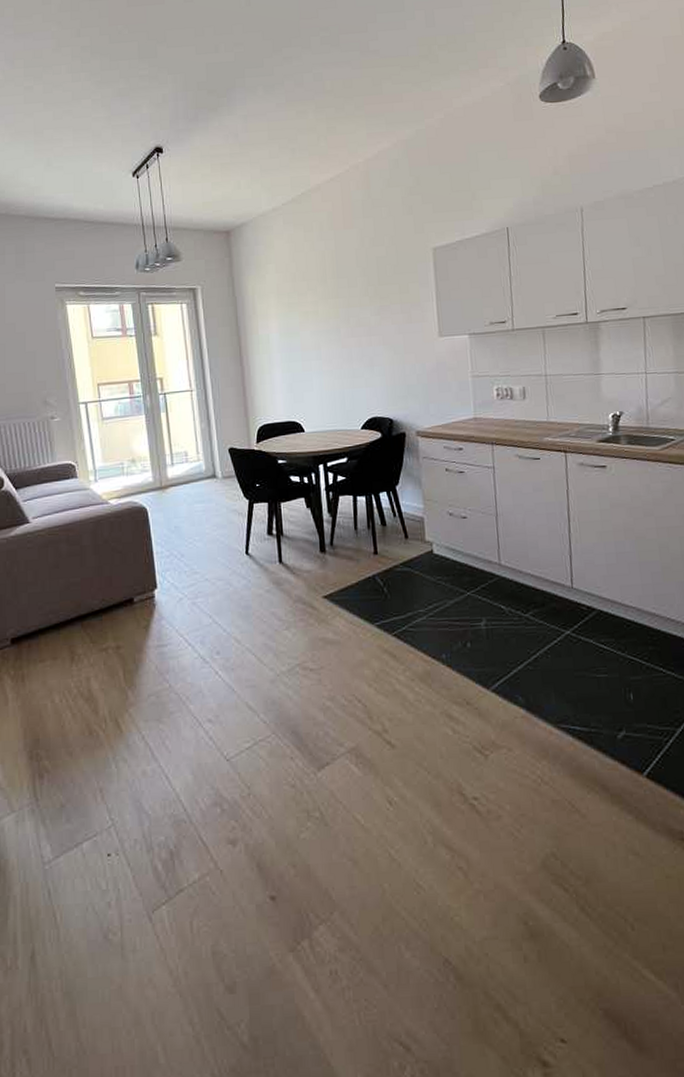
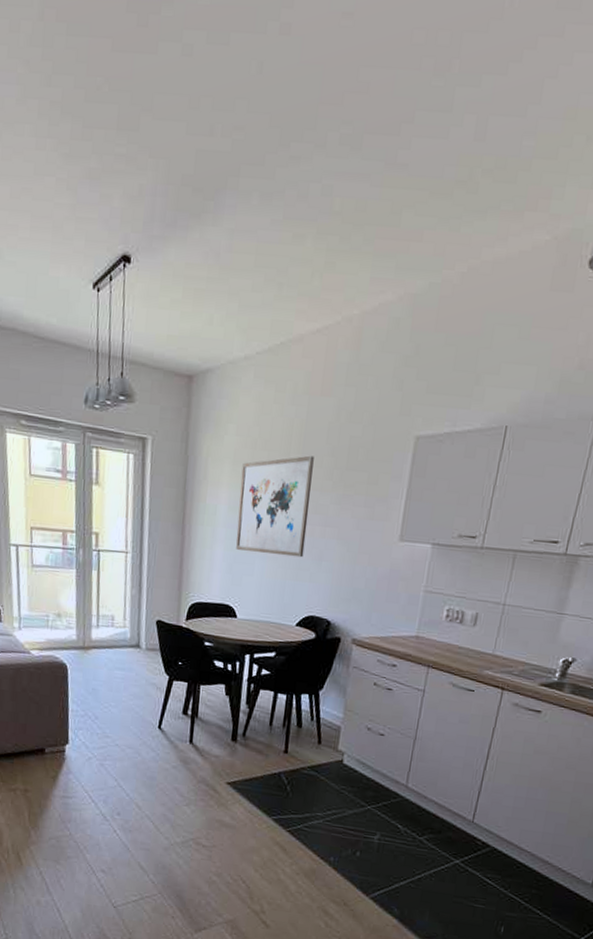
wall art: none [286,278,356,370] -> present [236,455,314,558]

